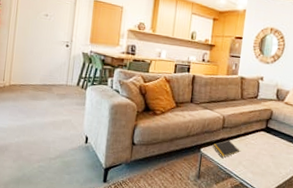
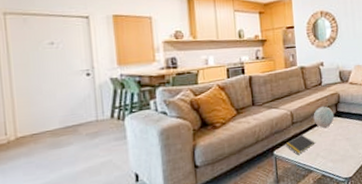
decorative ball: none [243,118,264,140] -> present [313,106,335,128]

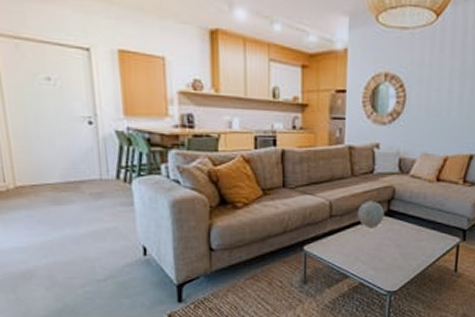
notepad: present [285,134,315,155] -> none [318,231,356,255]

